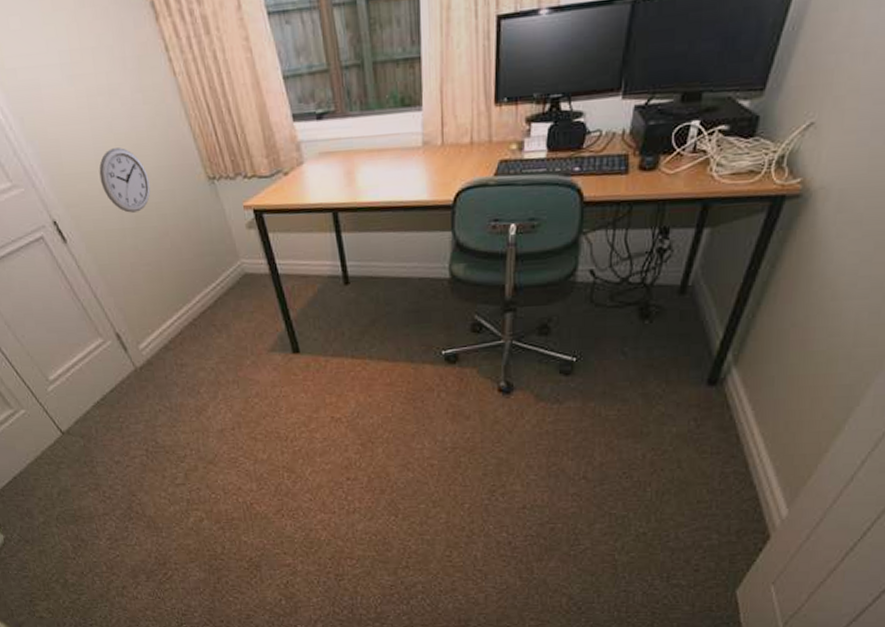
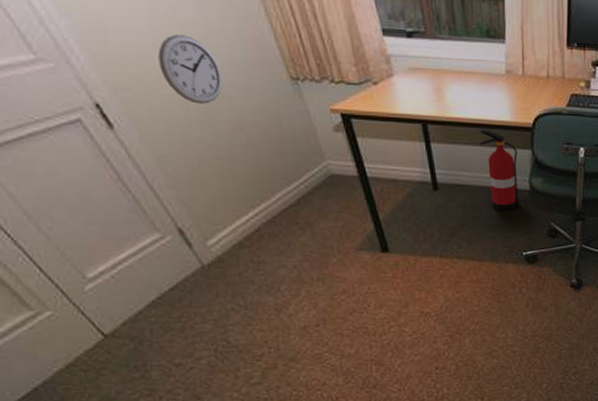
fire extinguisher: none [393,212,438,304] -> present [479,129,519,211]

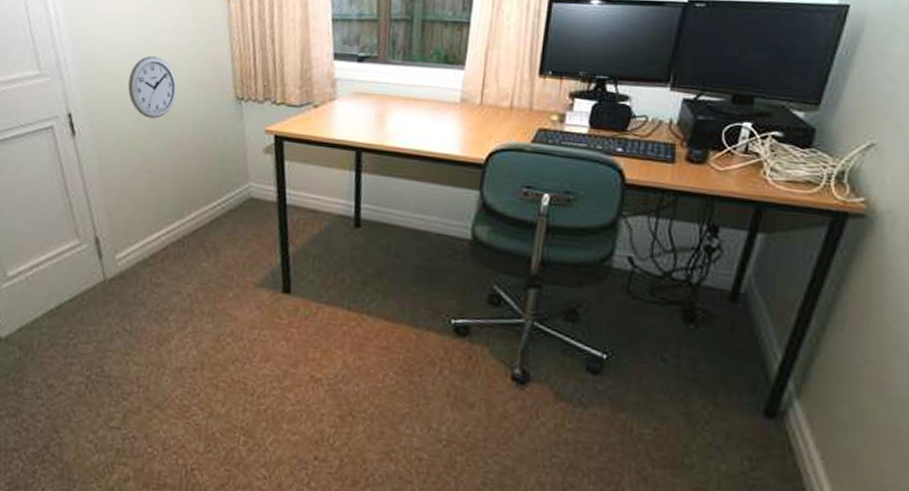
fire extinguisher: present [479,129,519,211] -> none [417,162,462,263]

